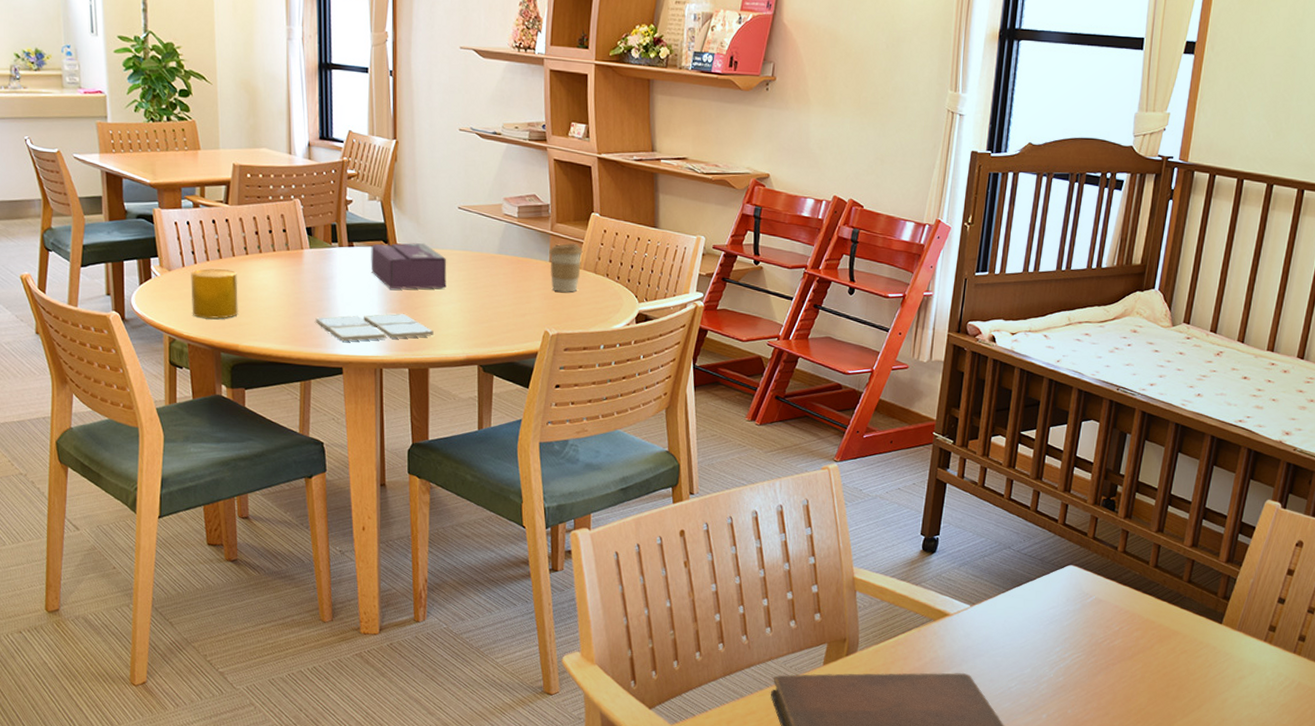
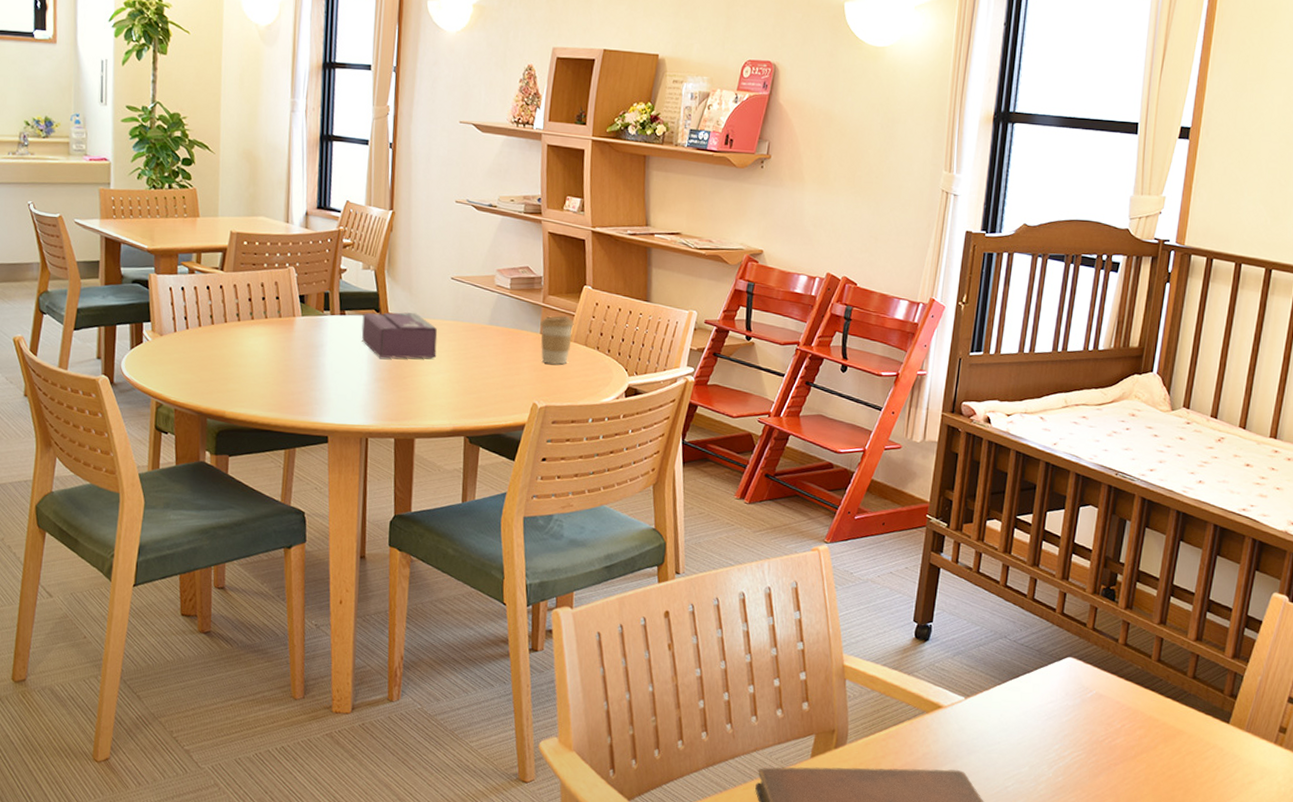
cup: present [191,269,238,319] -> none [181,334,229,385]
drink coaster: present [315,313,434,342] -> none [303,382,421,410]

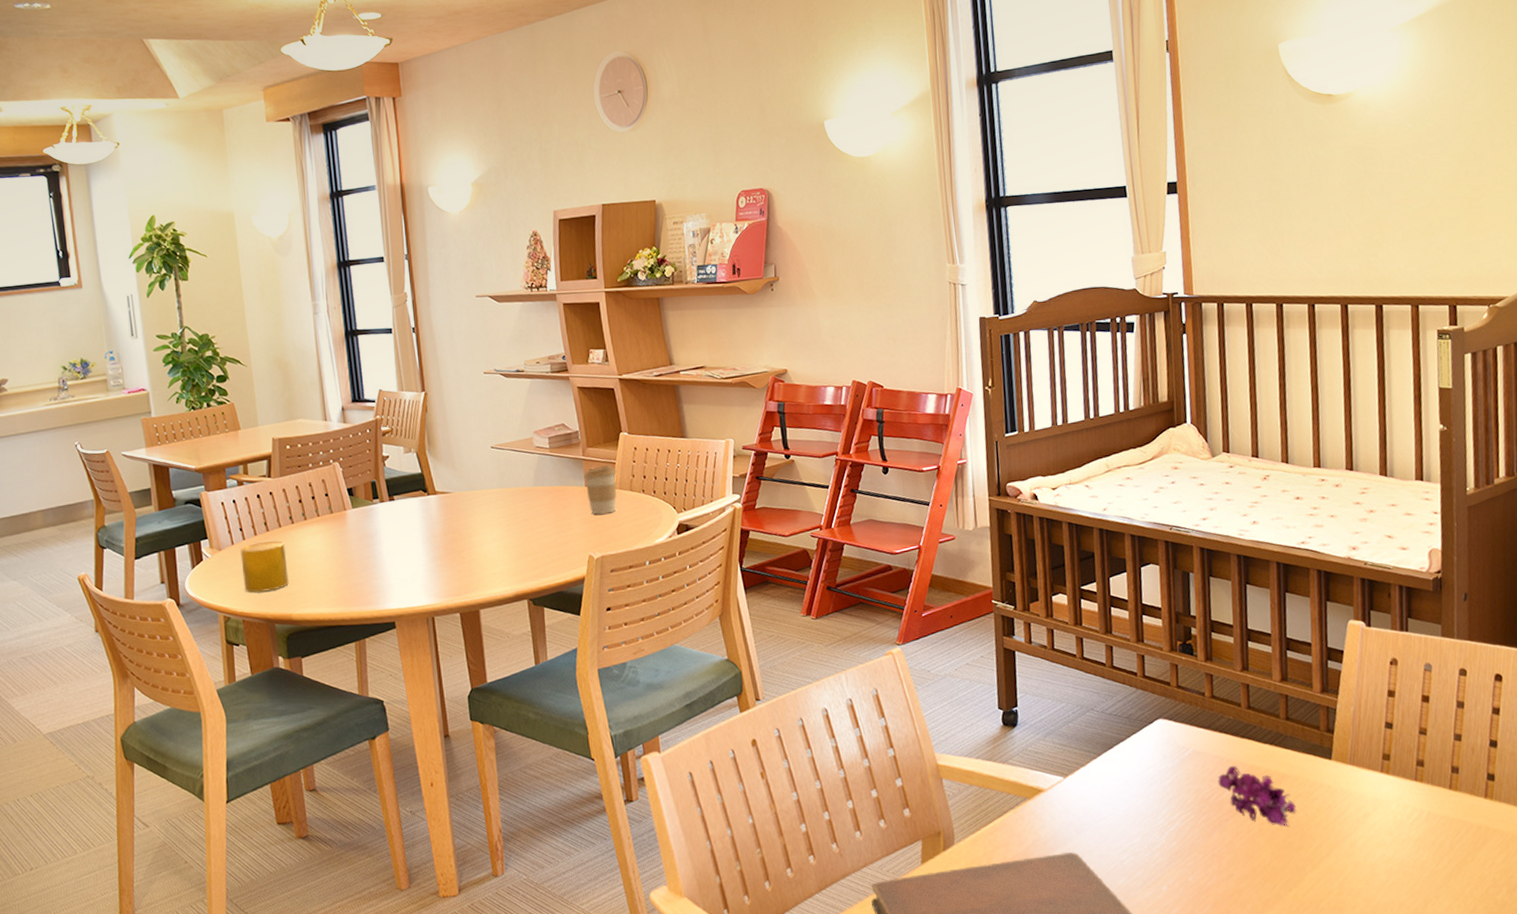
cup: none [181,334,229,385] -> present [240,541,289,593]
tissue box: present [361,312,438,359] -> none [411,486,488,537]
flower: none [1114,713,1186,781] -> present [1217,765,1298,828]

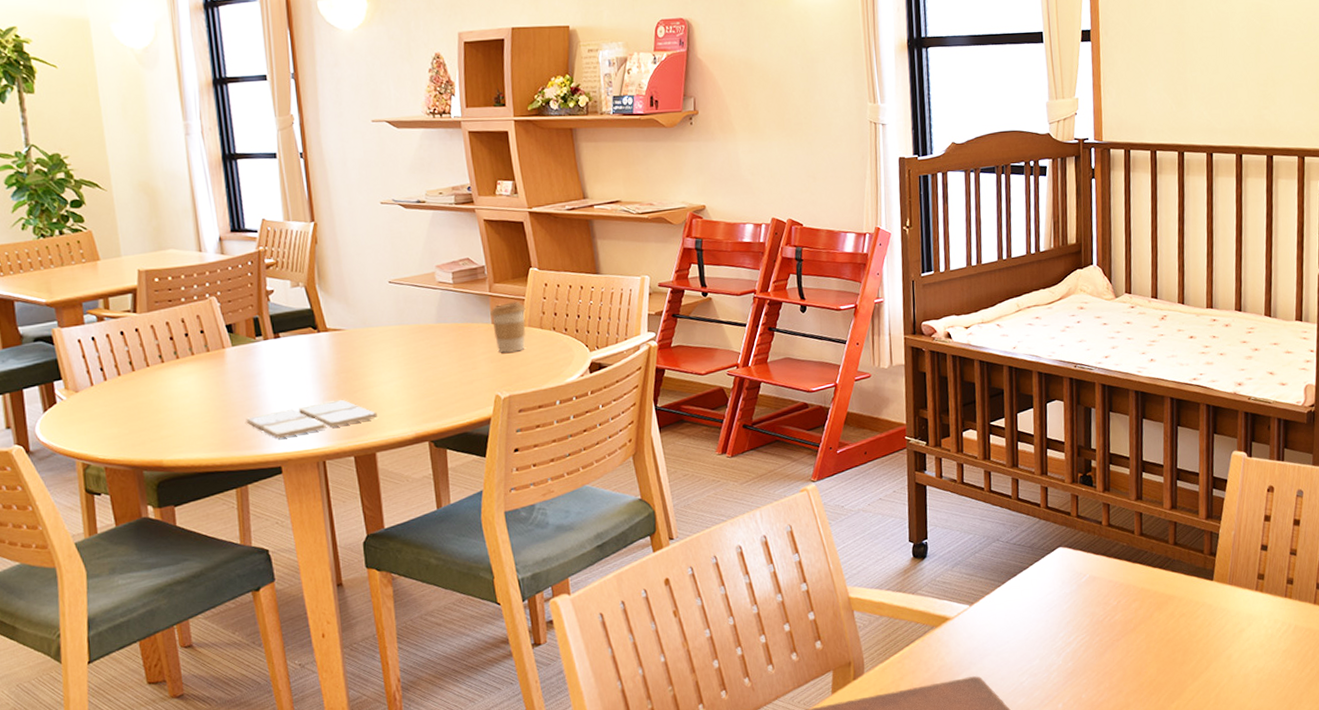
cup: present [240,541,289,593] -> none [101,381,159,438]
drink coaster: none [364,558,481,596] -> present [246,399,377,439]
flower: present [1217,765,1298,828] -> none [1111,588,1182,645]

